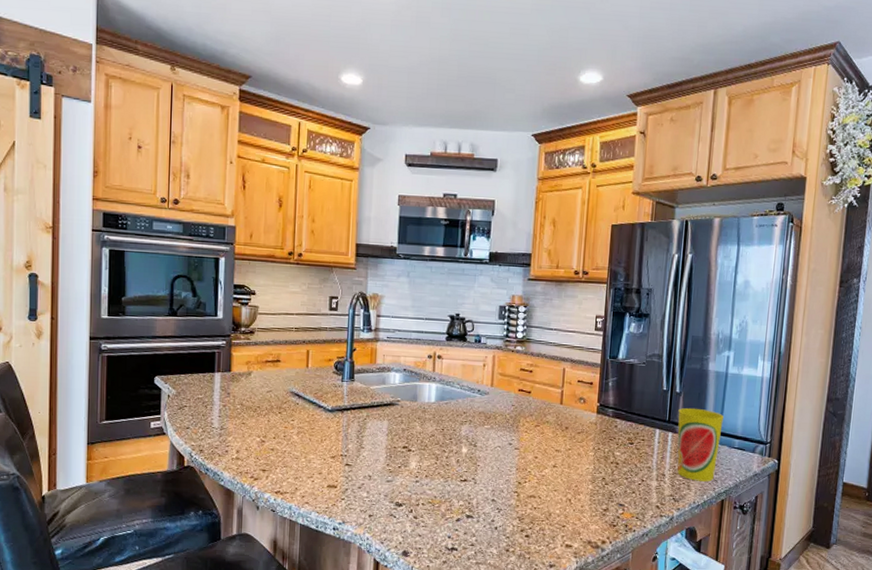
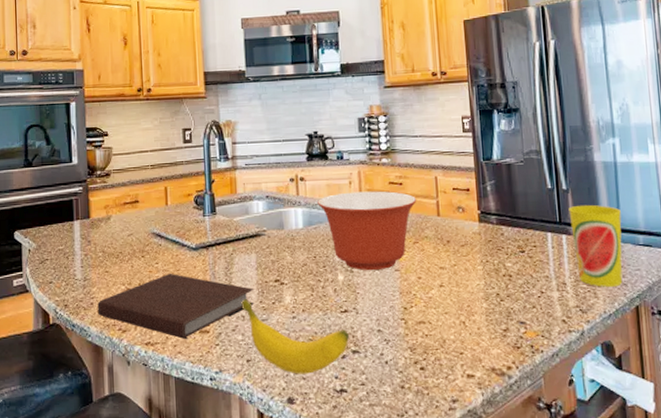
notebook: none [232,430,383,492] -> present [97,273,255,340]
banana: none [369,461,466,532] -> present [241,299,350,374]
mixing bowl: none [451,373,544,447] -> present [317,191,417,271]

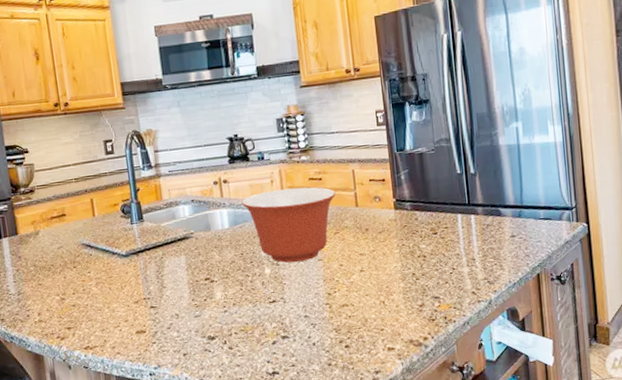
notebook: present [97,273,255,340] -> none [33,280,188,341]
banana: present [241,299,350,374] -> none [174,298,279,363]
cup: present [568,204,623,287] -> none [476,185,526,260]

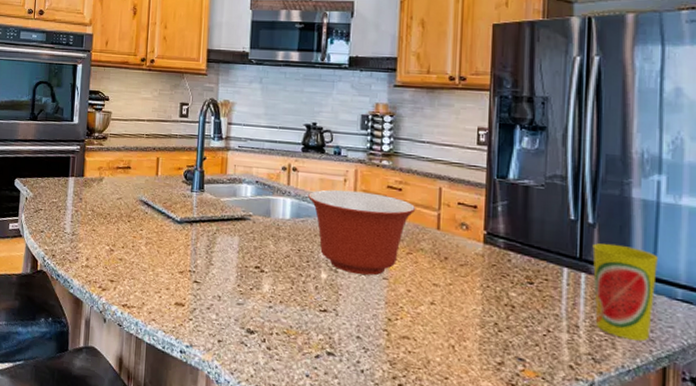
cup: none [476,185,526,260] -> present [592,243,658,341]

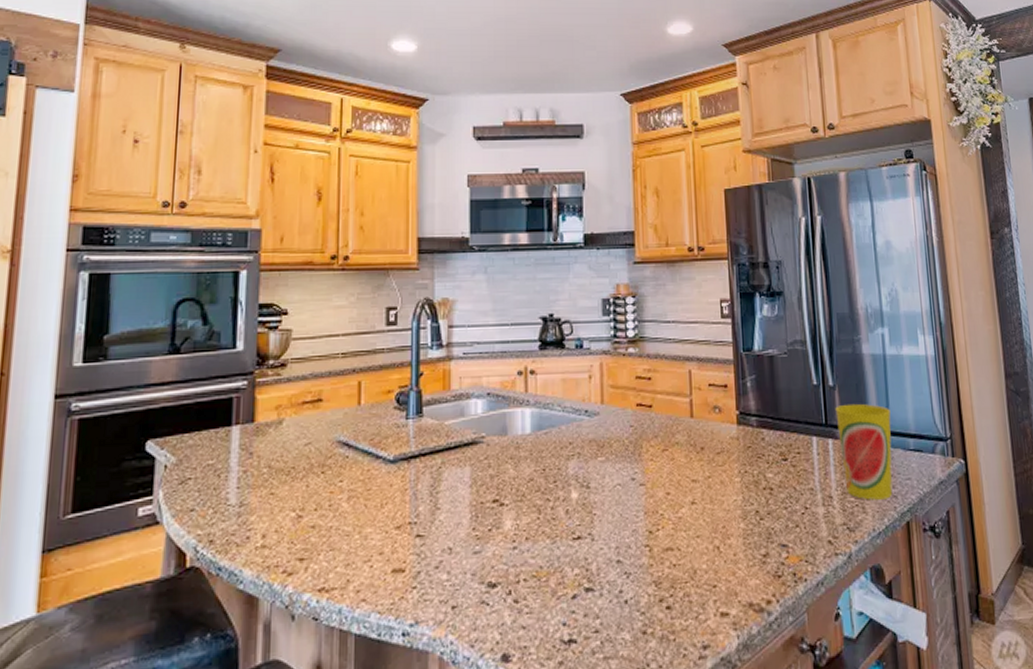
mixing bowl: present [308,189,416,276] -> none [550,387,668,486]

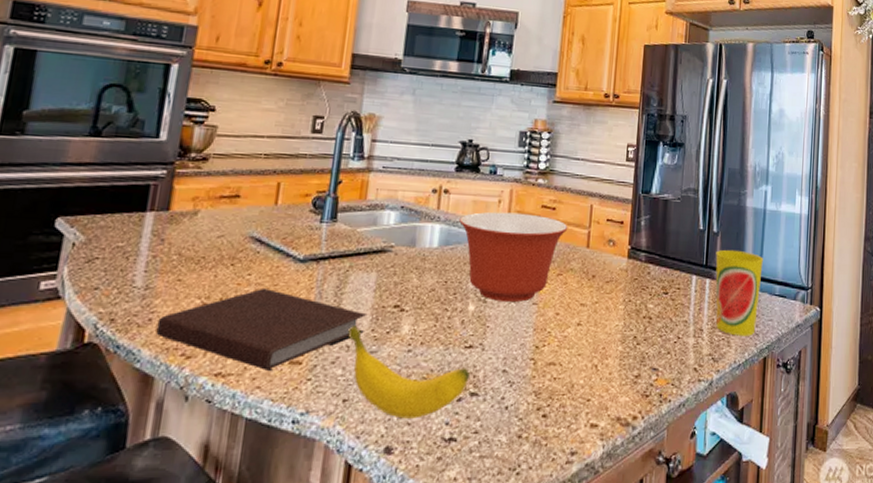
notebook: none [255,493,466,583] -> present [155,287,368,372]
banana: none [448,526,583,623] -> present [348,326,471,419]
mixing bowl: none [550,387,668,486] -> present [459,211,568,303]

